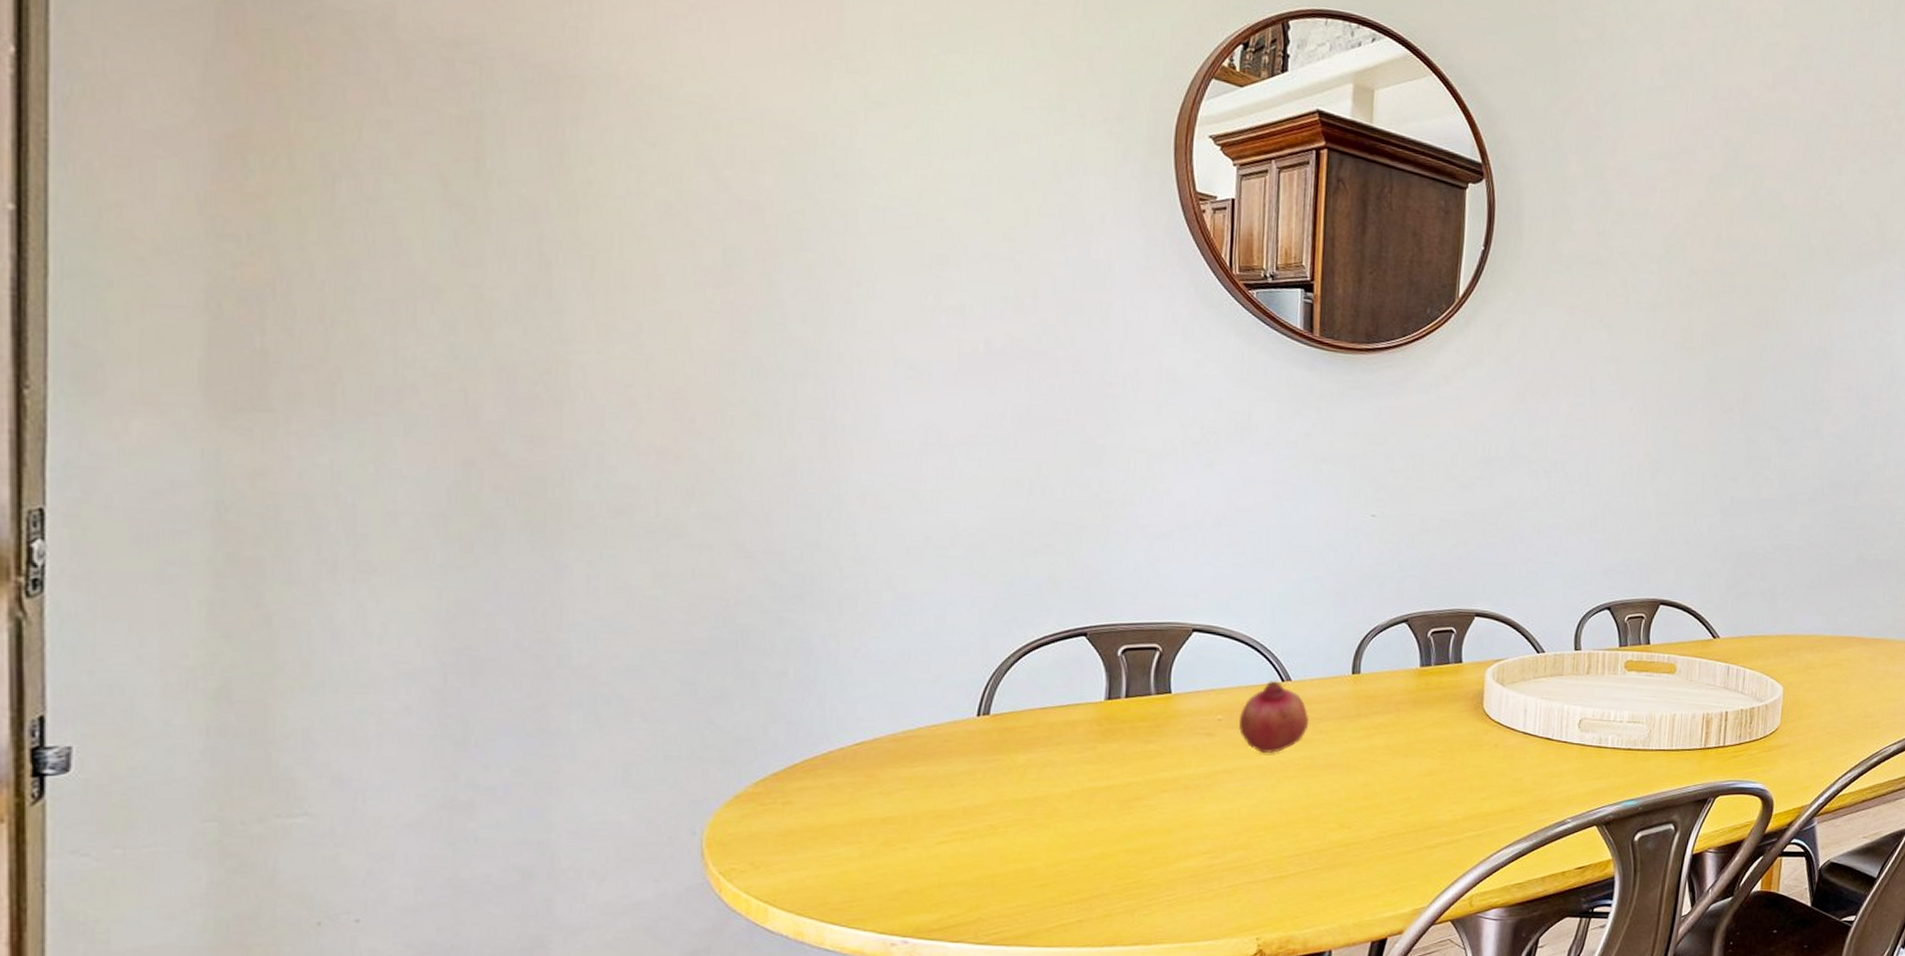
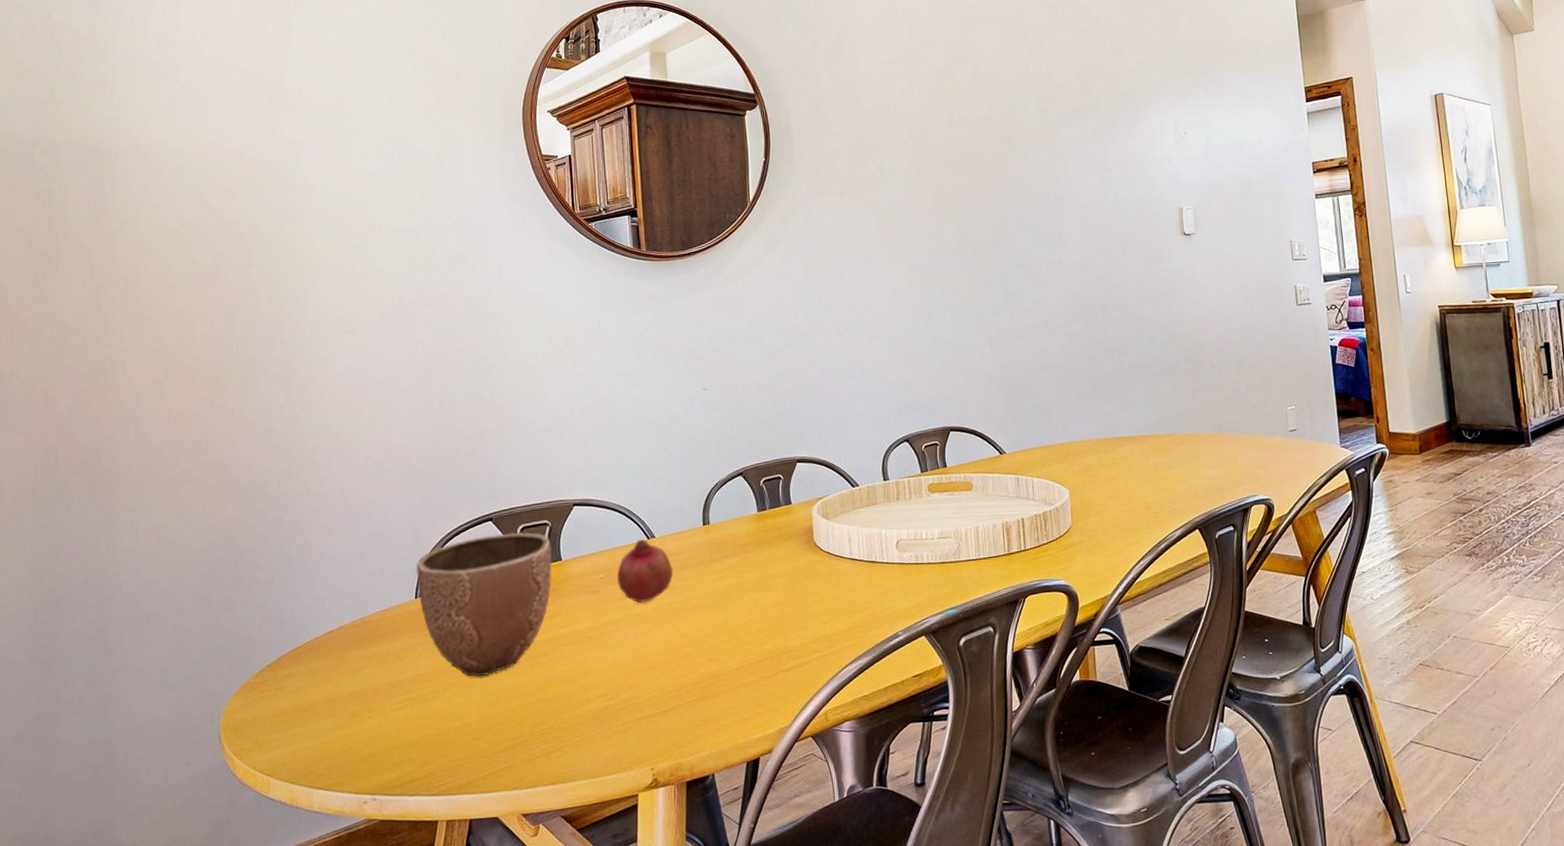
decorative bowl: none [980,652,1160,816] -> present [416,532,553,677]

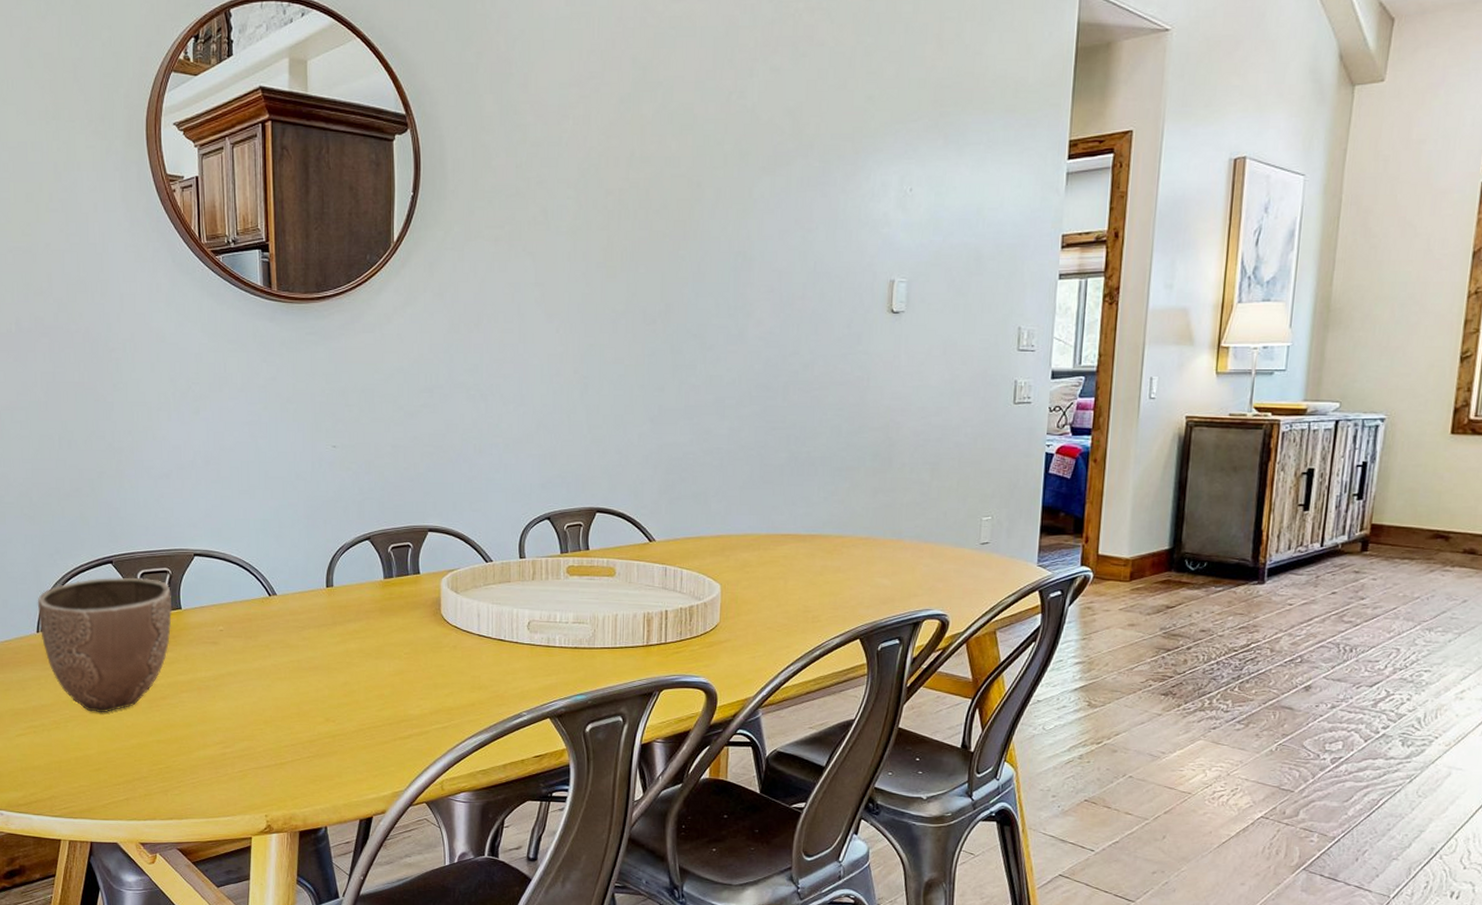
fruit: present [616,539,674,603] -> none [236,596,294,658]

